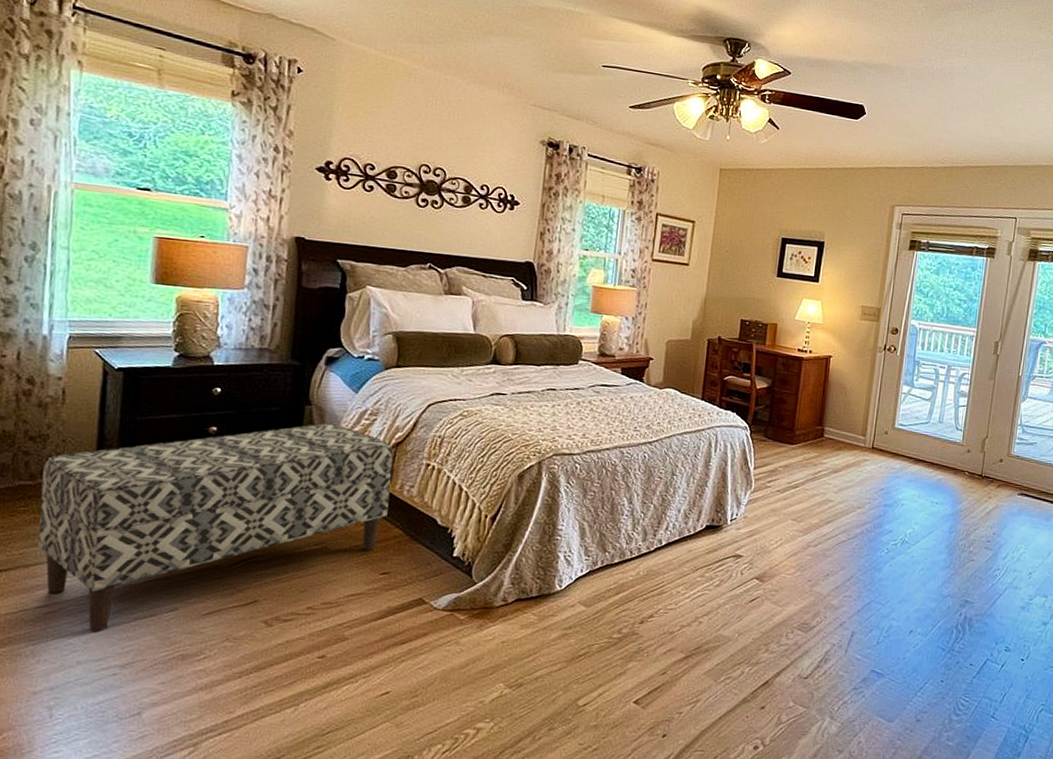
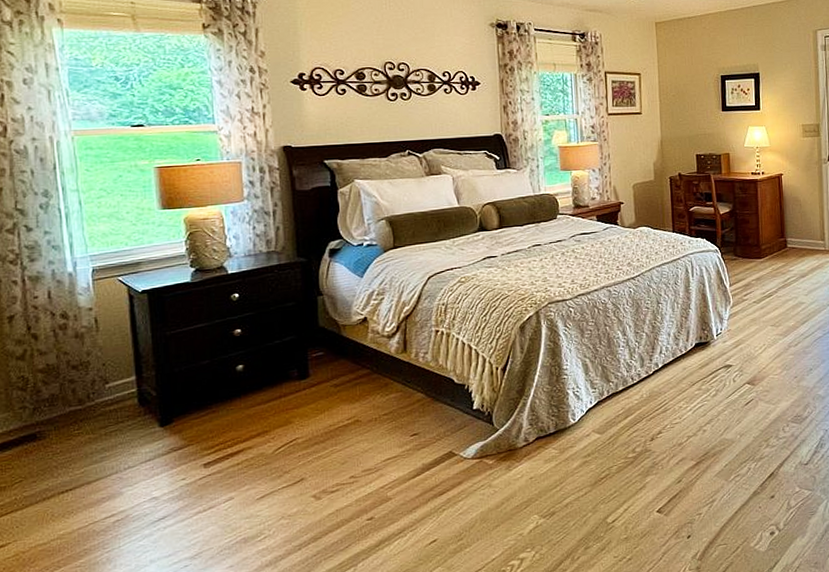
bench: present [38,422,394,632] -> none [90,308,408,532]

